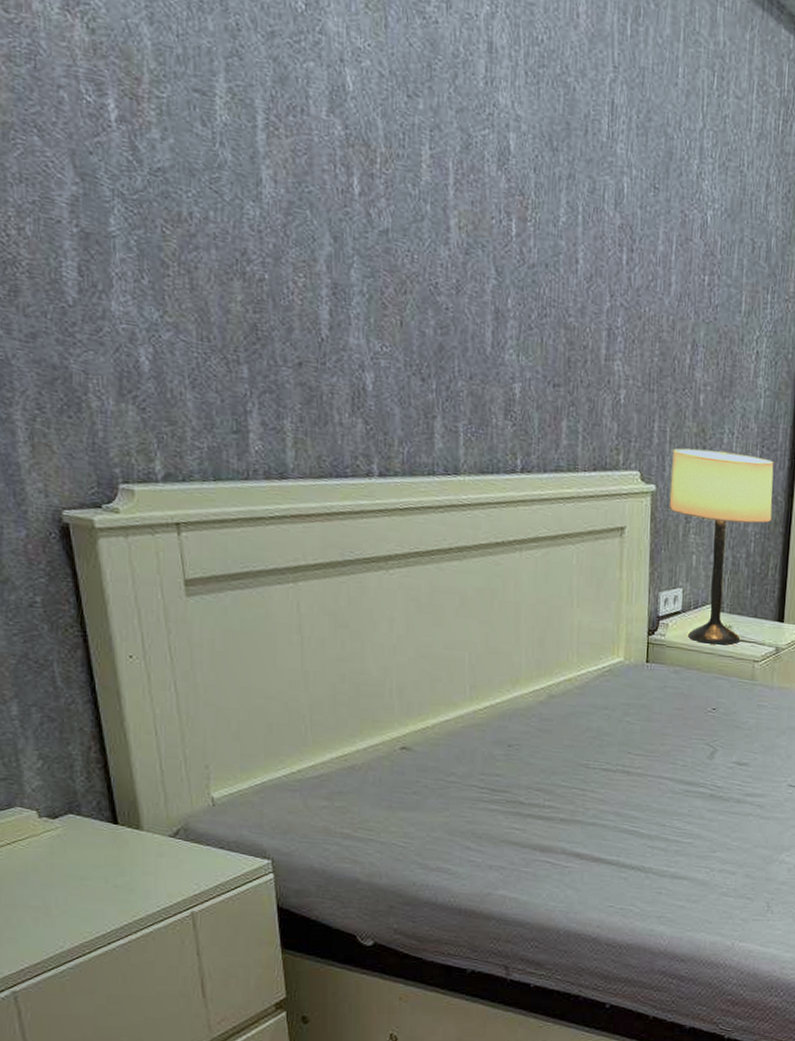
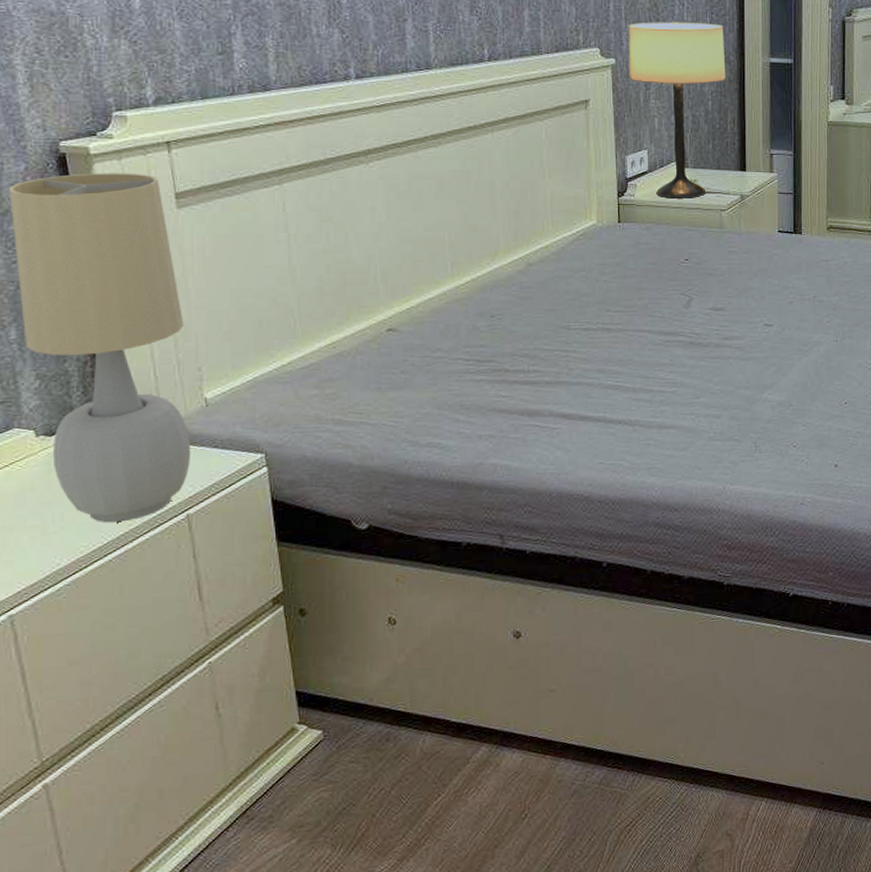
table lamp: none [10,547,197,913] -> present [9,173,191,523]

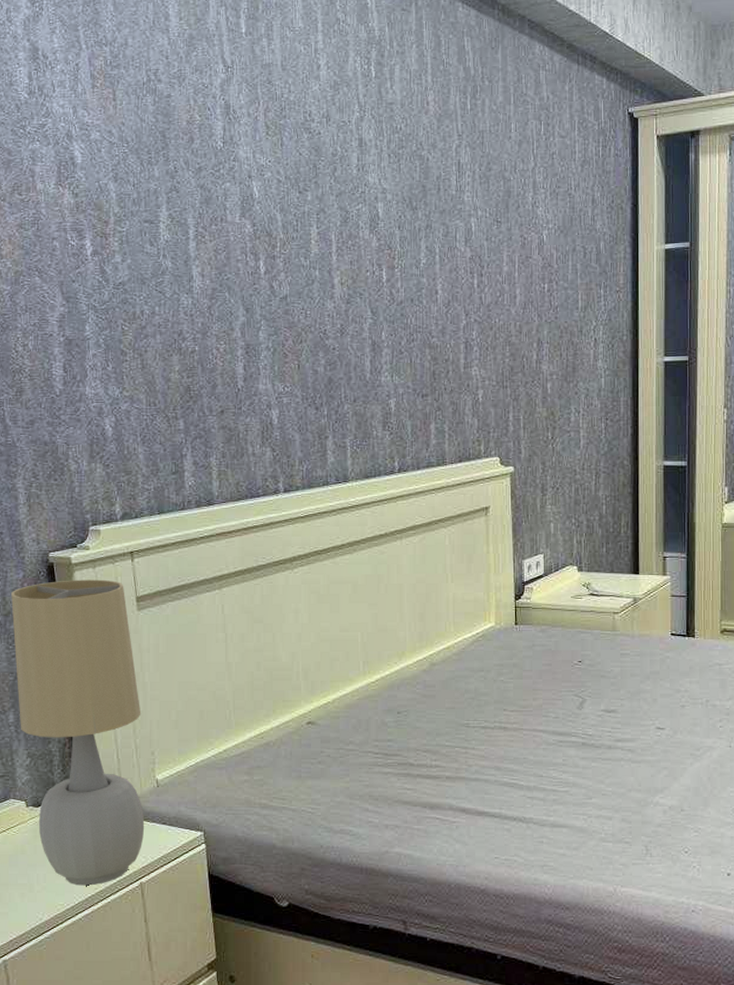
table lamp: present [629,21,726,199] -> none [526,428,620,601]

